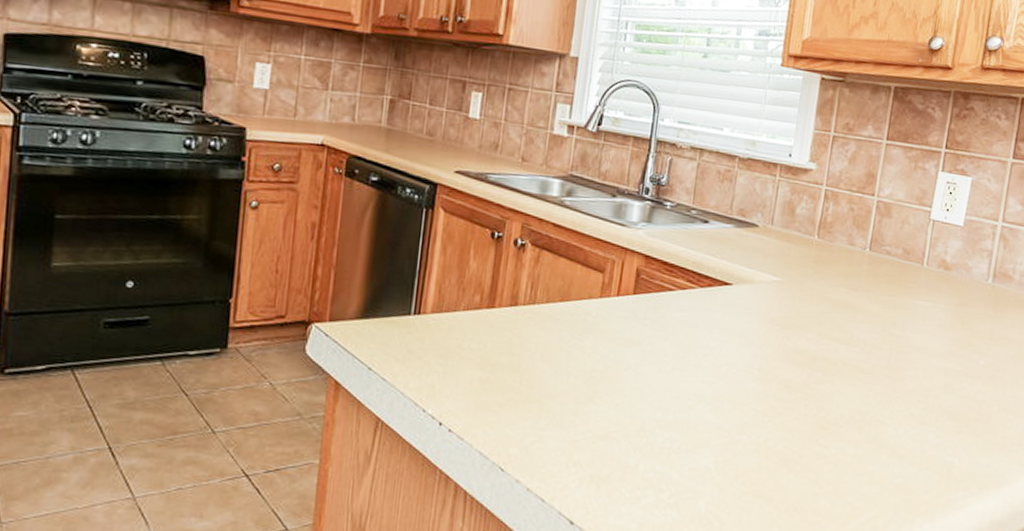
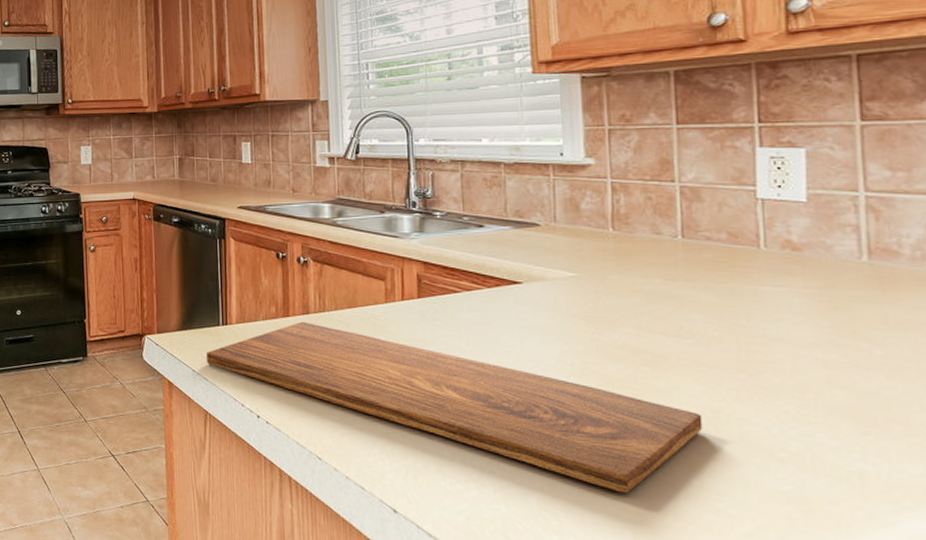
cutting board: none [388,314,852,492] -> present [207,321,703,493]

